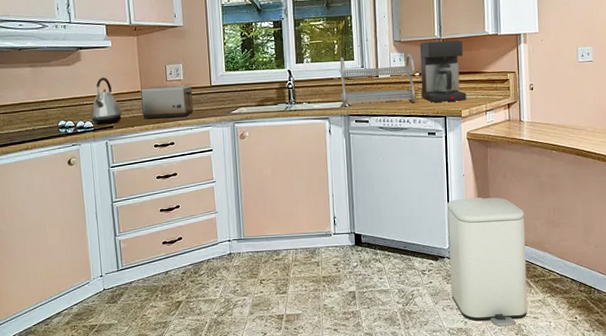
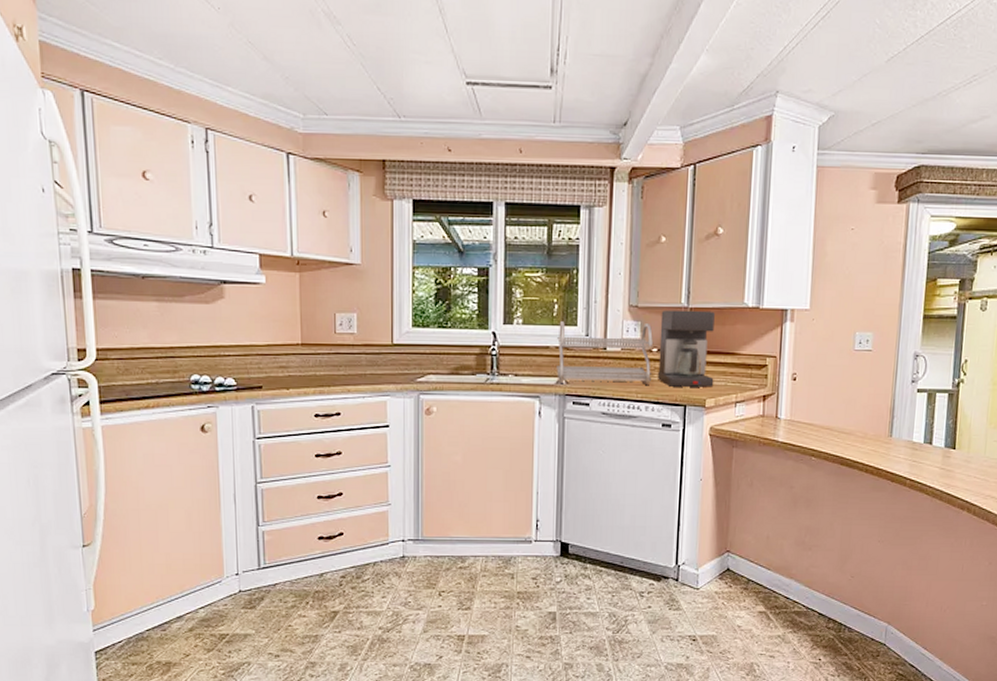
kettle: present [90,77,123,125] -> none [233,322,275,384]
toaster: present [141,84,194,119] -> none [301,339,368,382]
pedal bin: present [446,197,528,326] -> none [673,508,771,664]

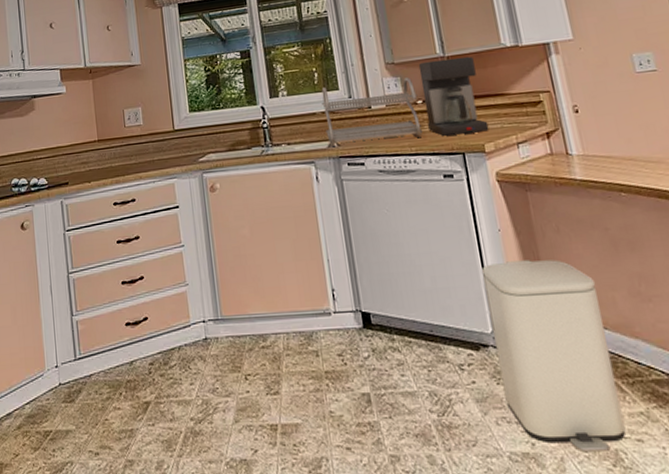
pedal bin: none [673,508,771,664] -> present [481,260,626,451]

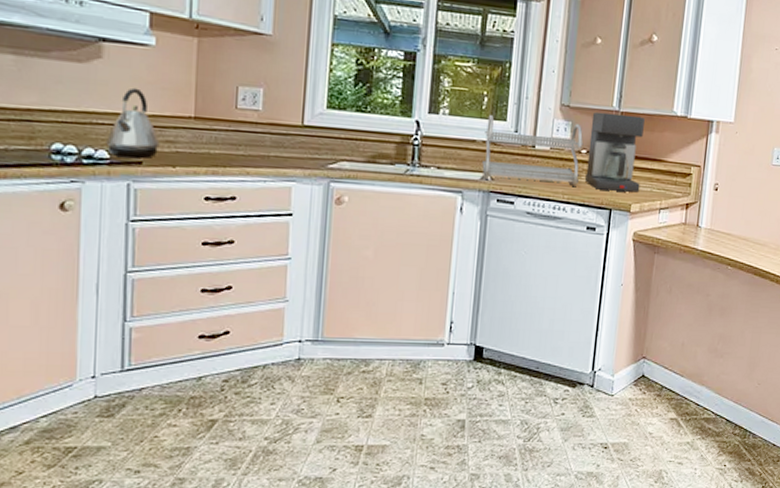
kettle: none [44,126,78,182] -> present [106,87,160,158]
pedal bin: present [481,260,626,451] -> none [586,313,686,471]

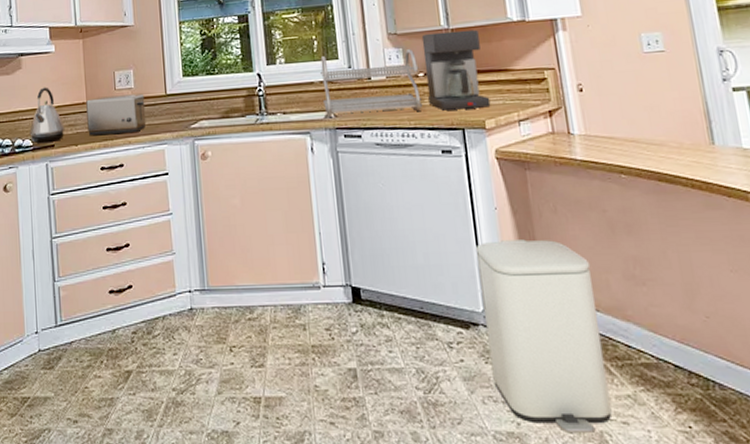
toaster: none [192,113,275,164] -> present [86,93,146,136]
pedal bin: none [586,313,686,471] -> present [475,239,612,433]

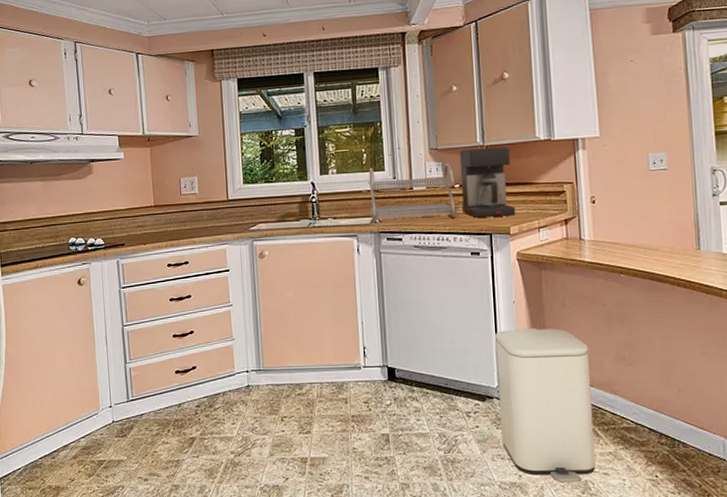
kettle: present [29,87,65,144] -> none [101,191,134,243]
toaster: present [86,93,146,136] -> none [154,198,210,236]

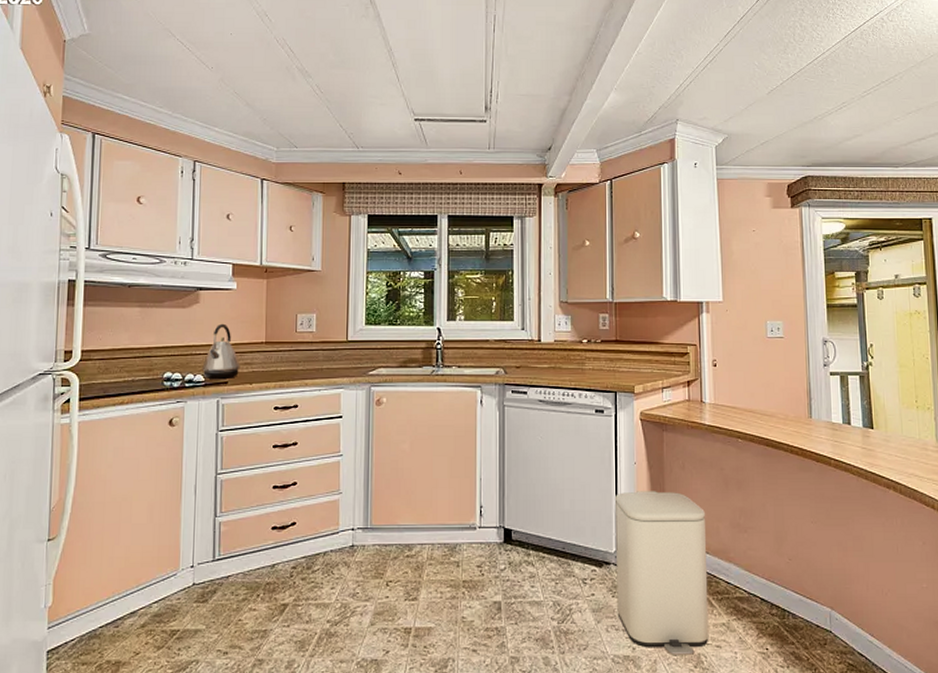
kettle: none [101,191,134,243] -> present [202,323,241,380]
dish rack: present [368,163,456,223] -> none [496,317,584,374]
coffee maker: present [459,146,516,218] -> none [588,304,641,374]

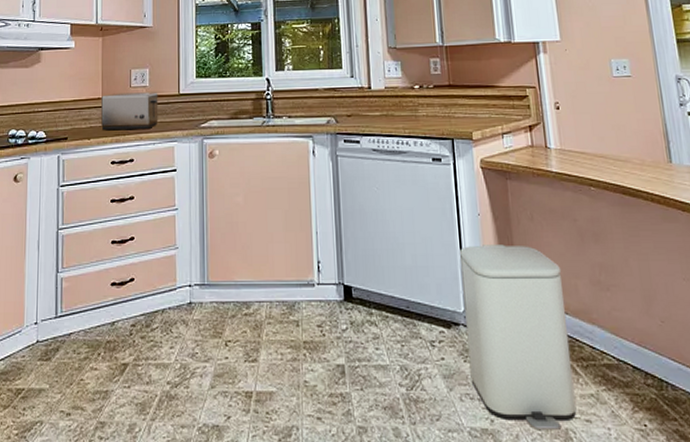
kettle: present [202,323,241,380] -> none [44,81,79,136]
toaster: none [264,338,325,376] -> present [101,92,158,131]

